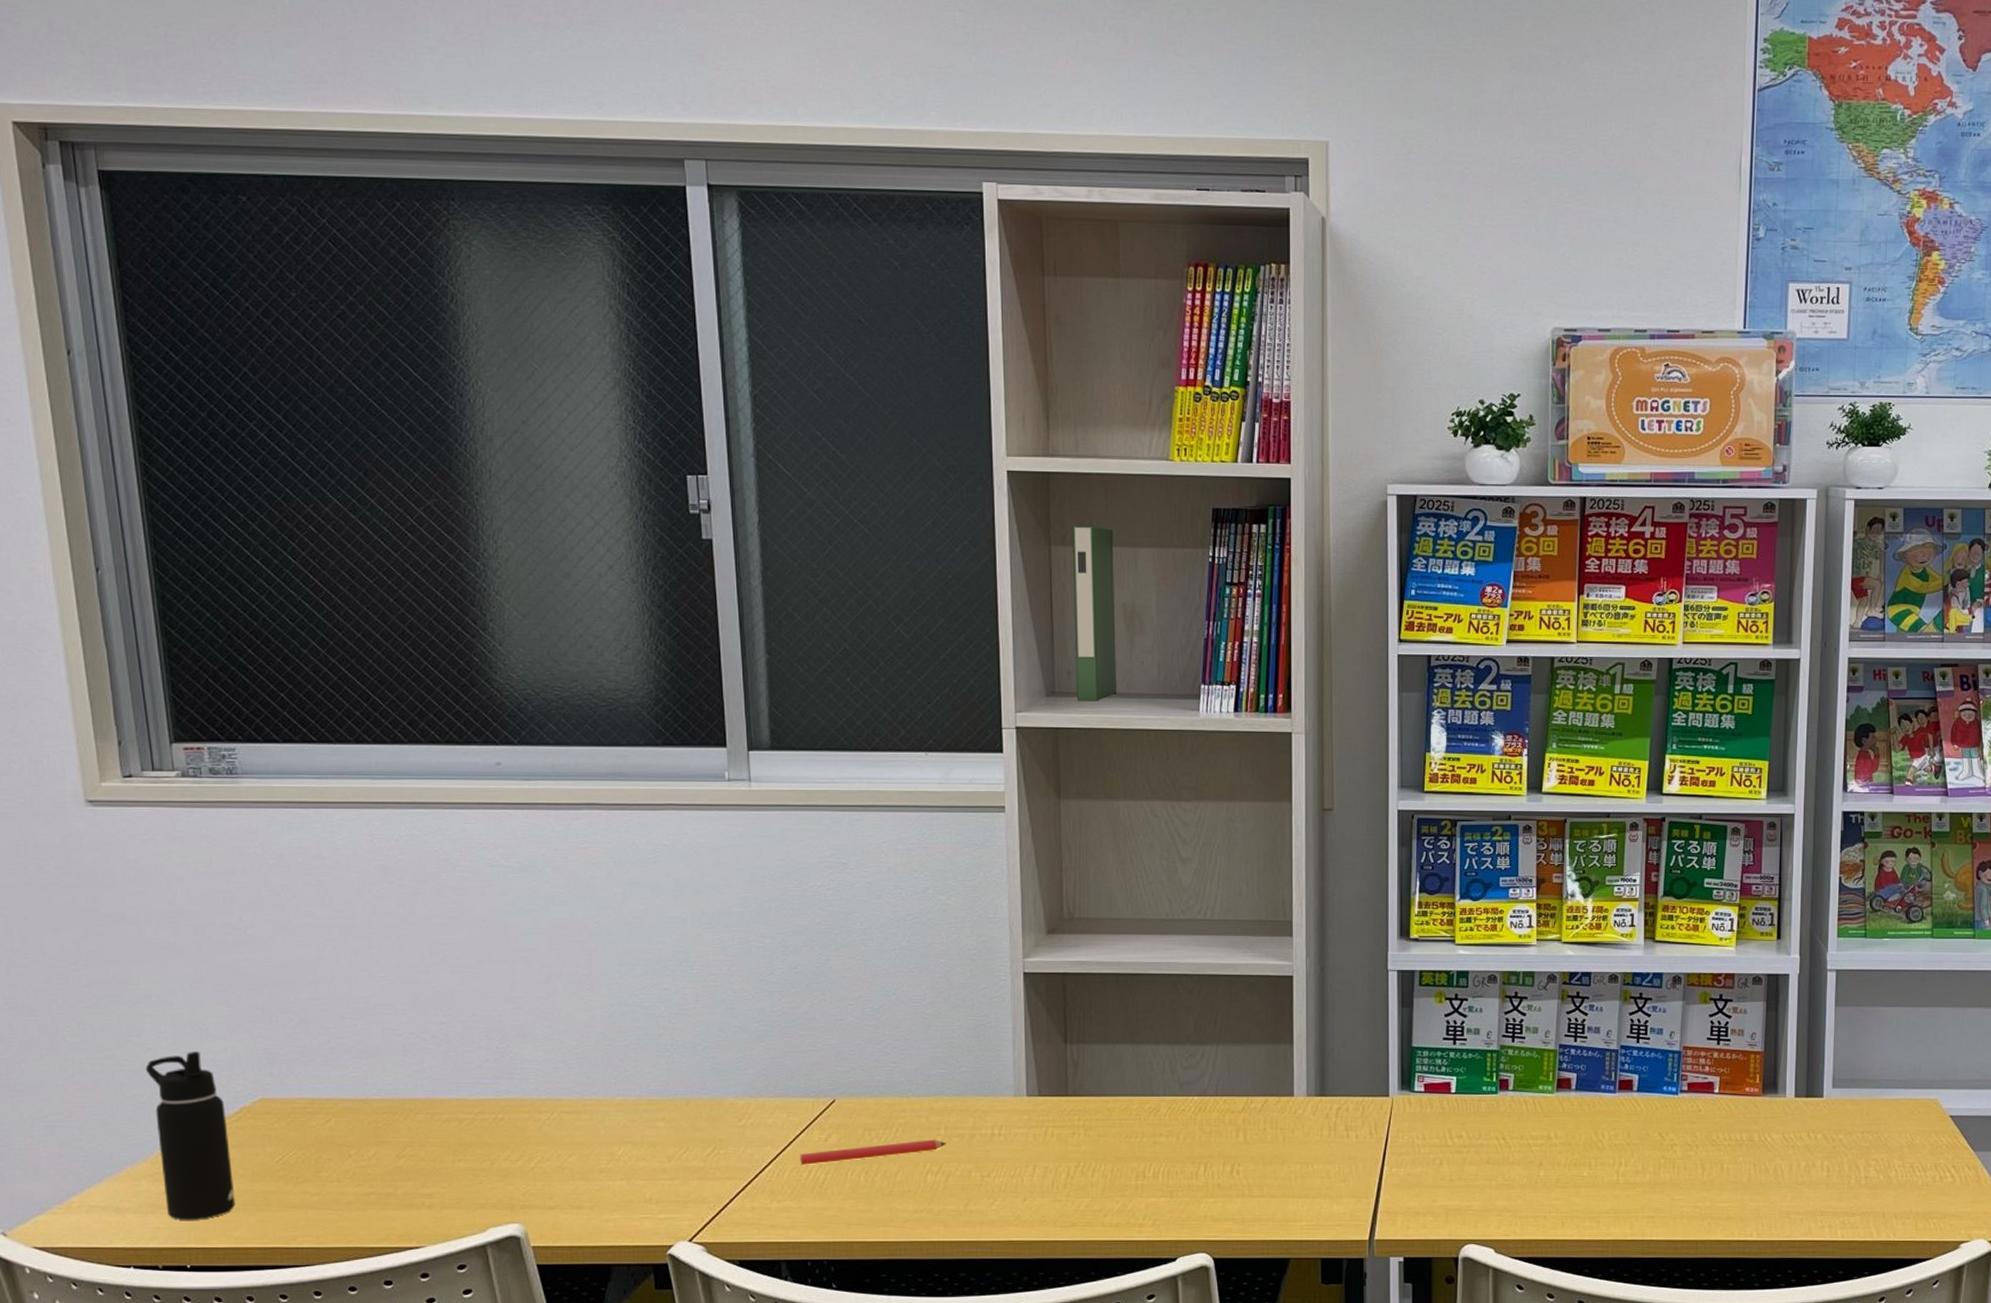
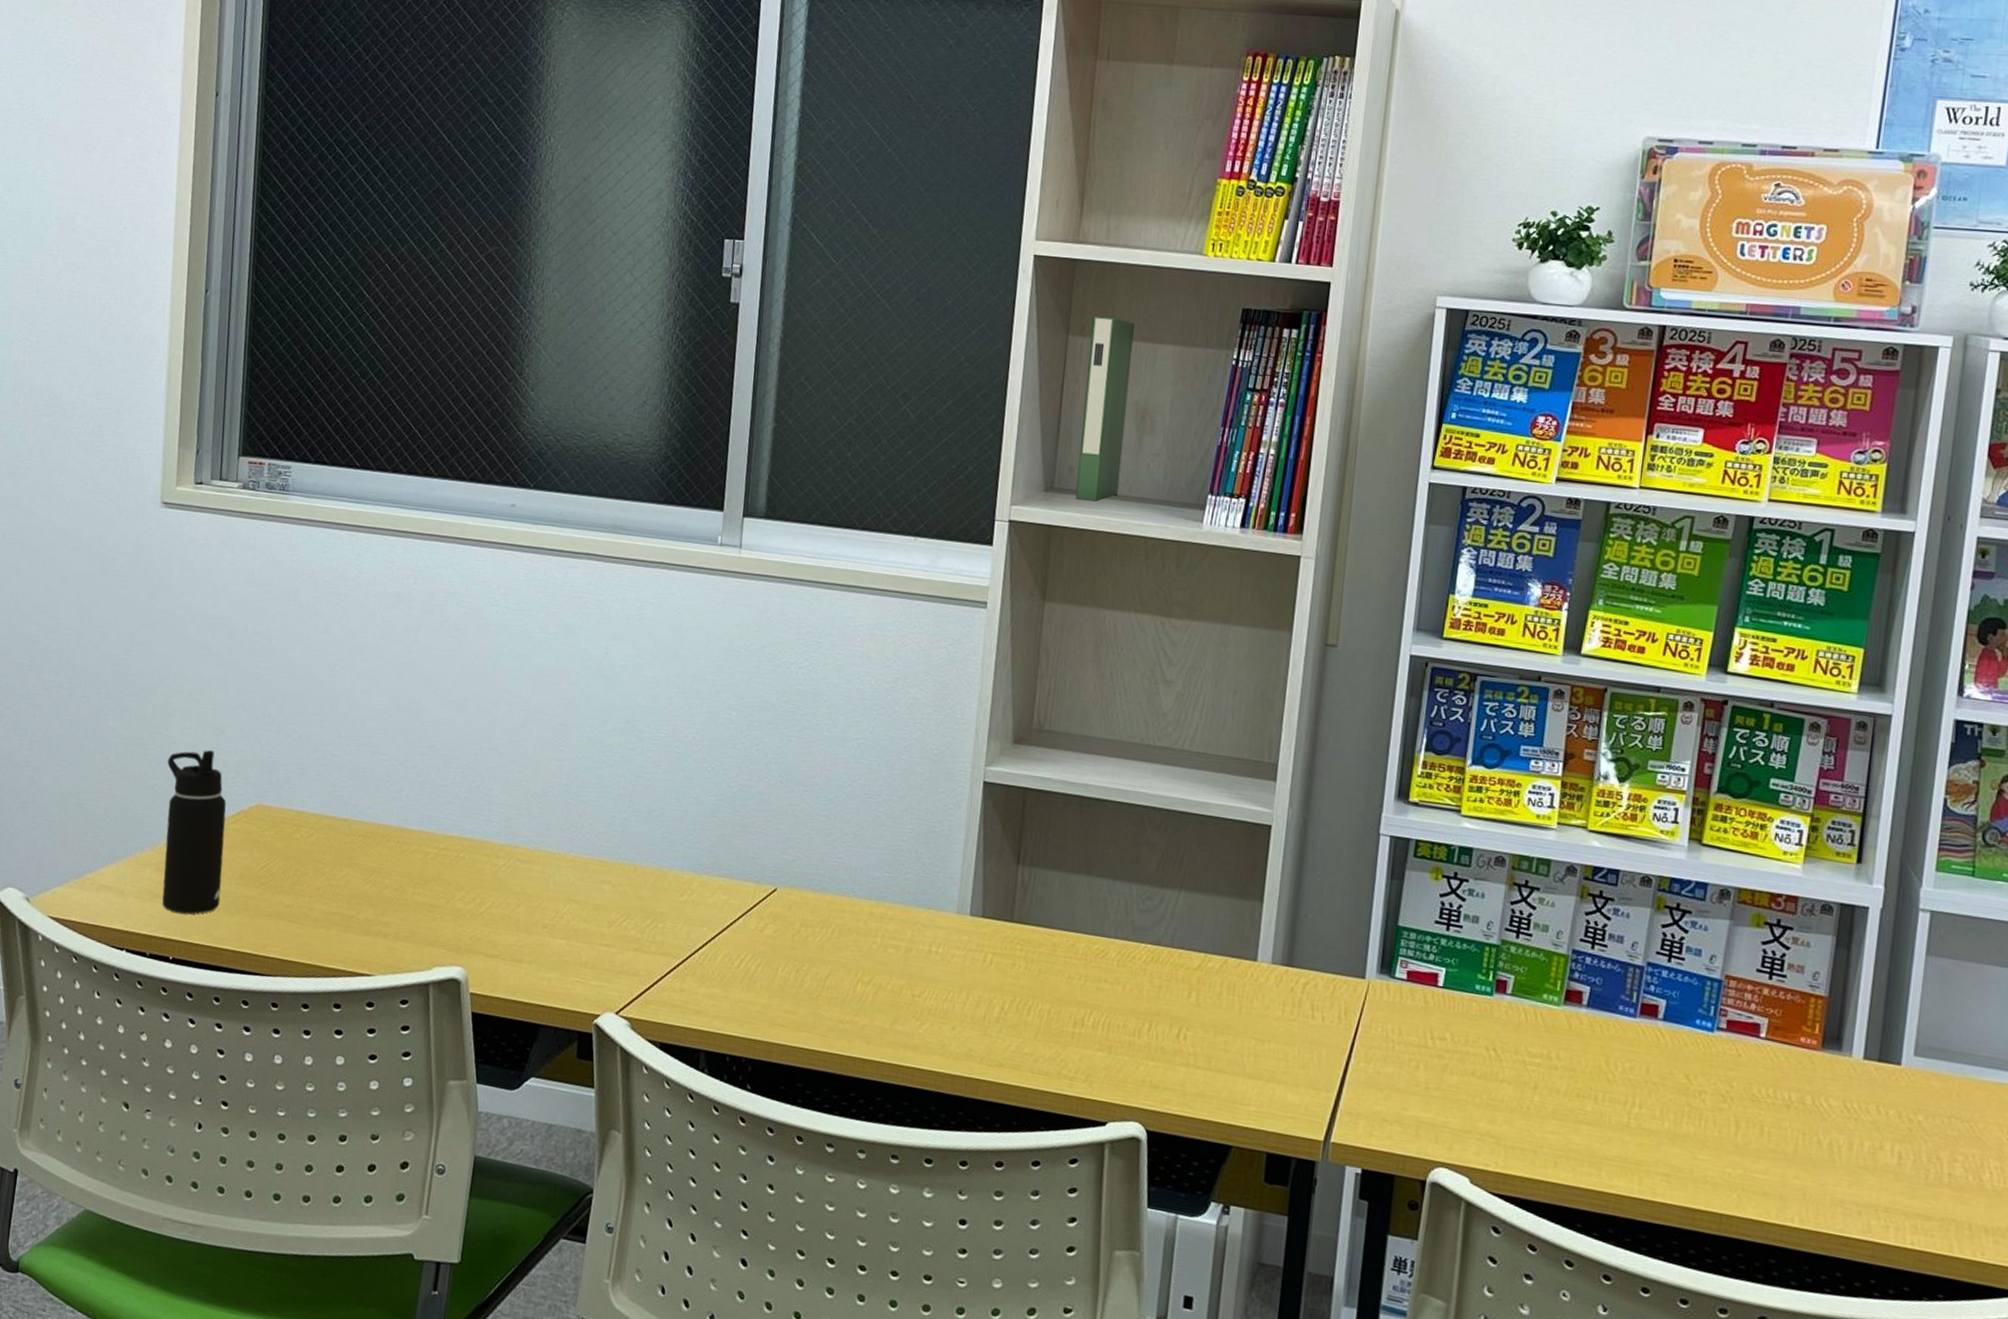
pencil: present [800,1139,946,1165] -> none [733,940,881,960]

